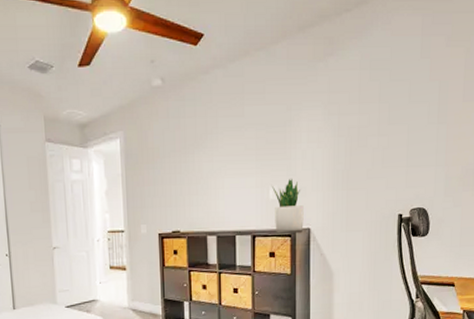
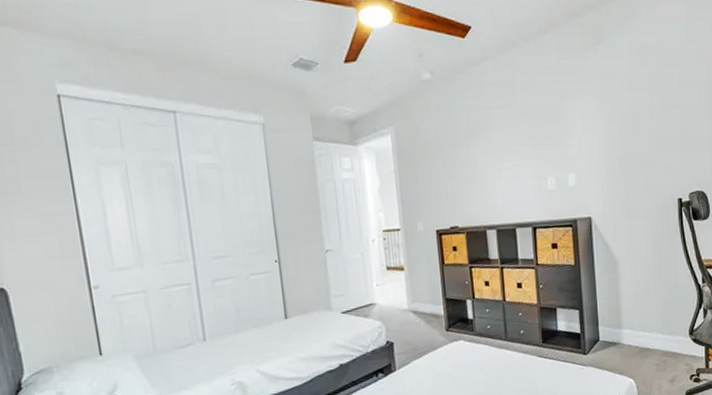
planter: present [271,178,304,234] -> none [548,167,585,224]

